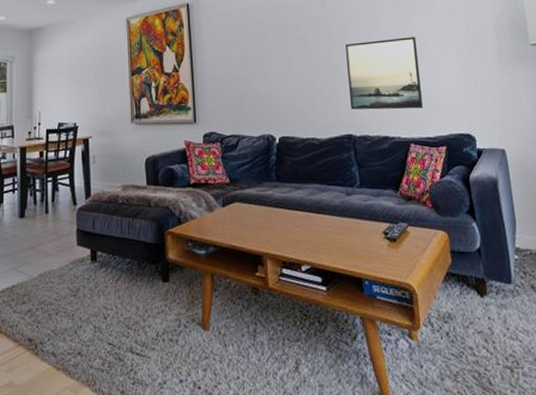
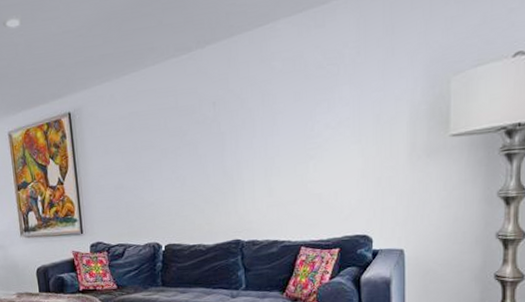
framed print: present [345,37,423,110] -> none [237,134,318,215]

